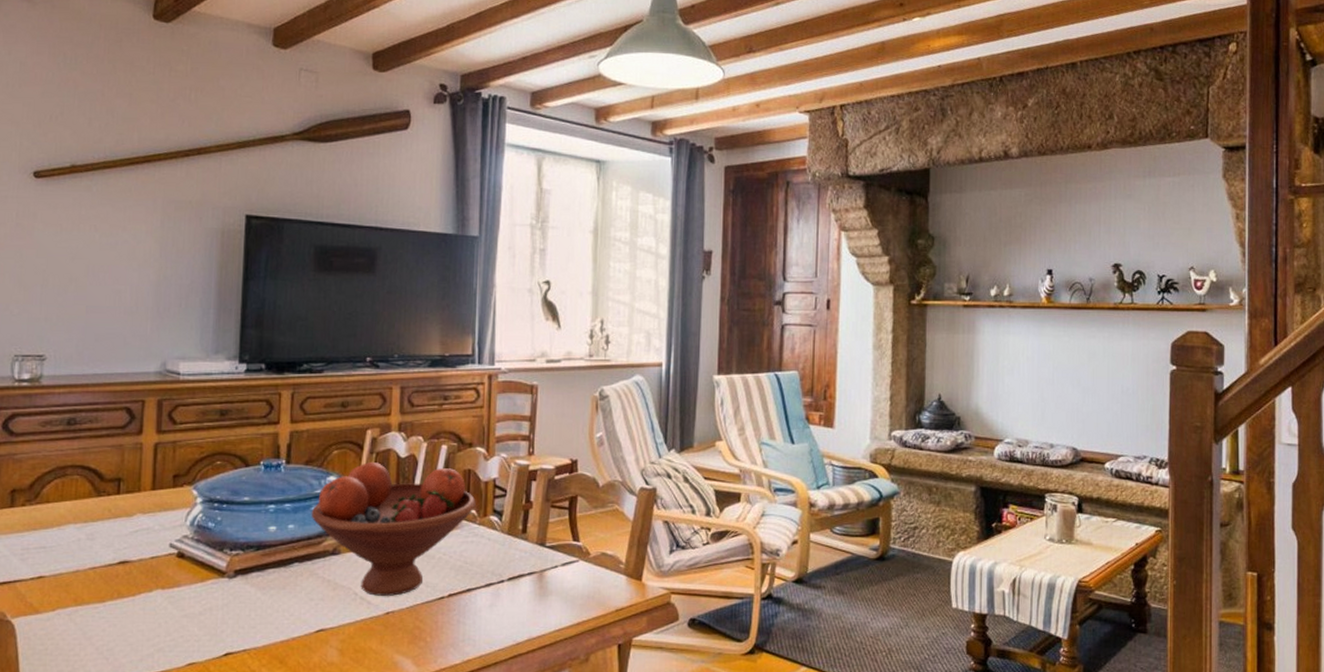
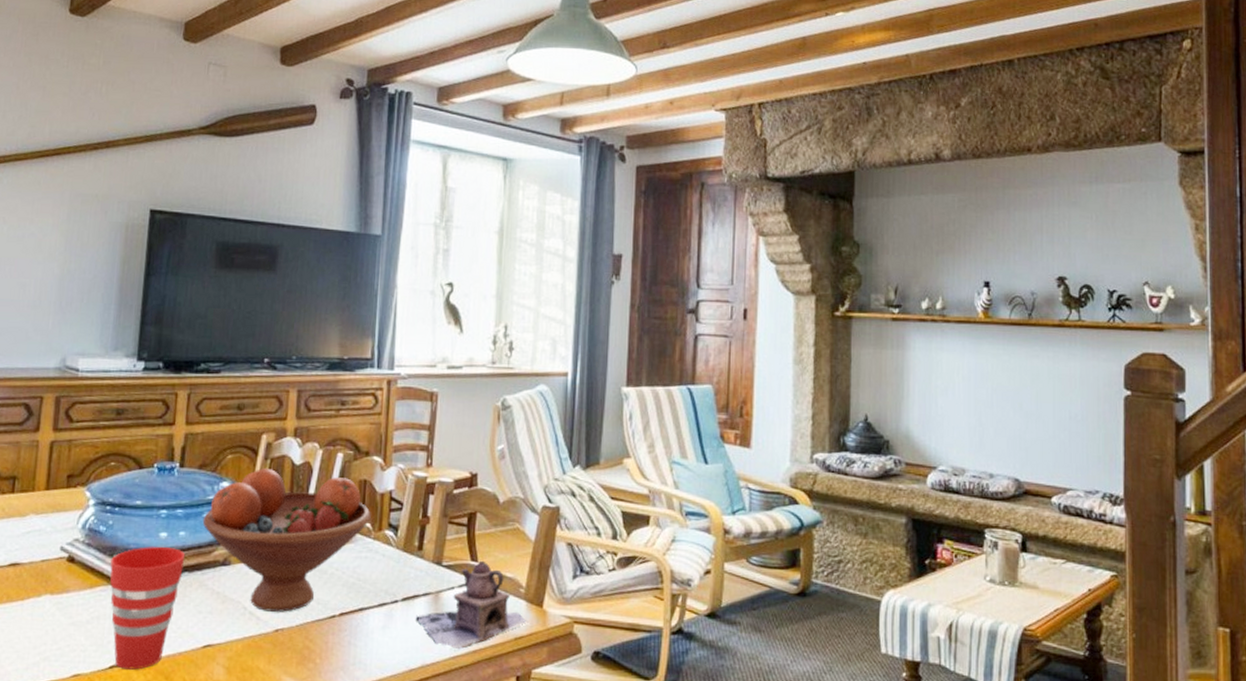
cup: none [220,540,295,656] -> present [110,547,186,670]
teapot: none [522,540,627,623] -> present [416,560,527,650]

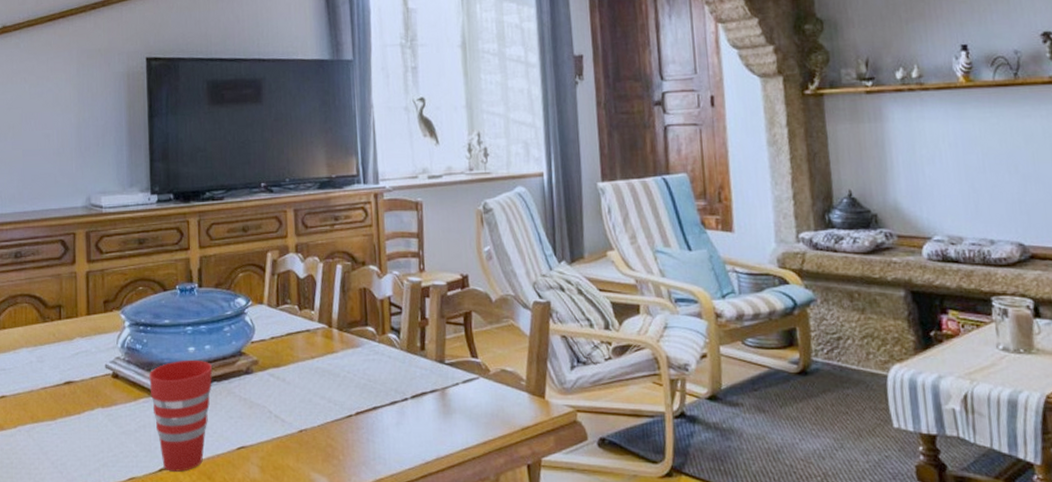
fruit bowl: present [202,467,371,612] -> none [224,282,374,414]
teapot: present [416,560,527,650] -> none [426,357,531,442]

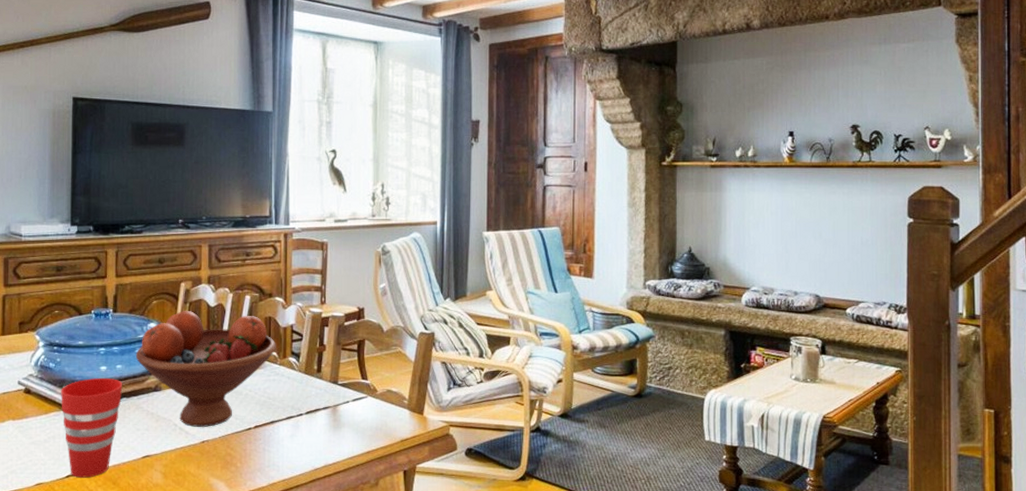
fruit bowl: none [224,282,374,414] -> present [135,310,276,427]

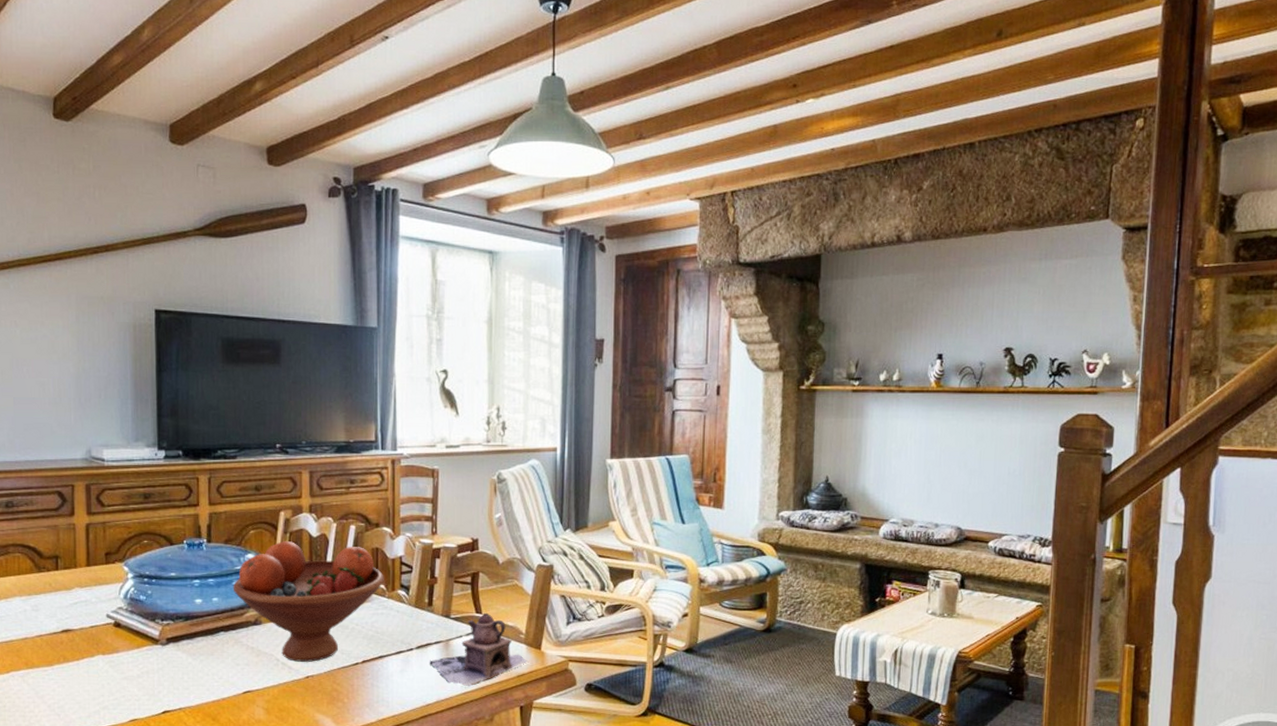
cup: present [61,378,123,478] -> none [153,612,220,714]
teapot: none [318,379,411,452] -> present [430,612,528,687]

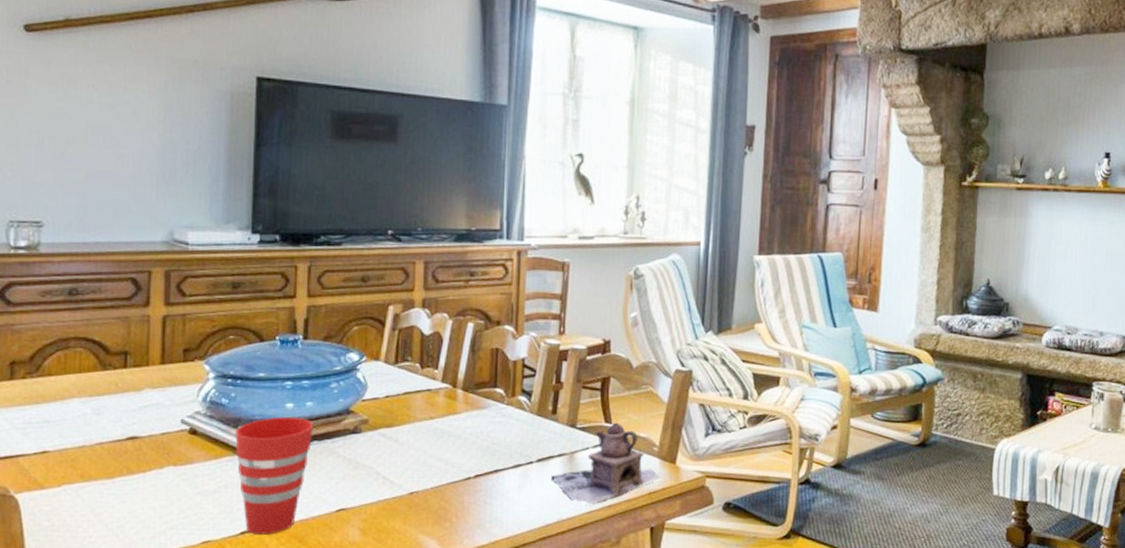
cup: none [153,612,220,714] -> present [235,417,314,535]
fruit bowl: present [233,540,384,662] -> none [330,338,504,476]

